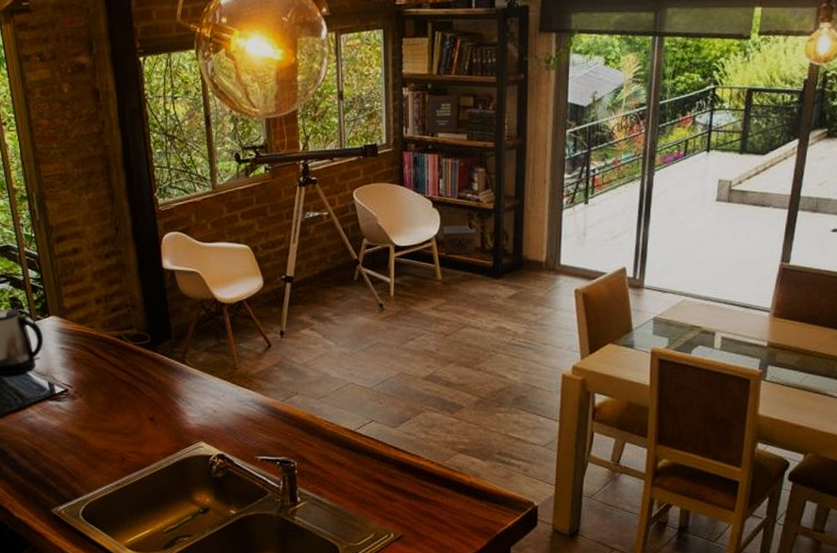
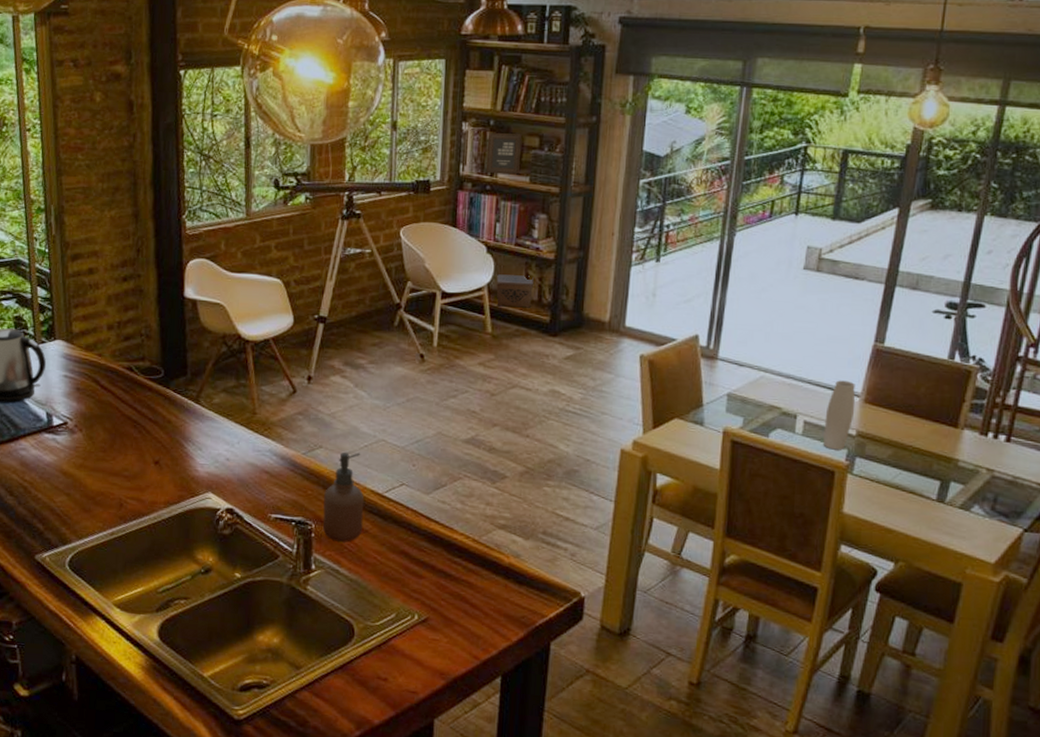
soap dispenser: none [303,396,340,476] -> present [322,452,364,542]
vase: none [739,298,766,361] -> present [823,380,856,450]

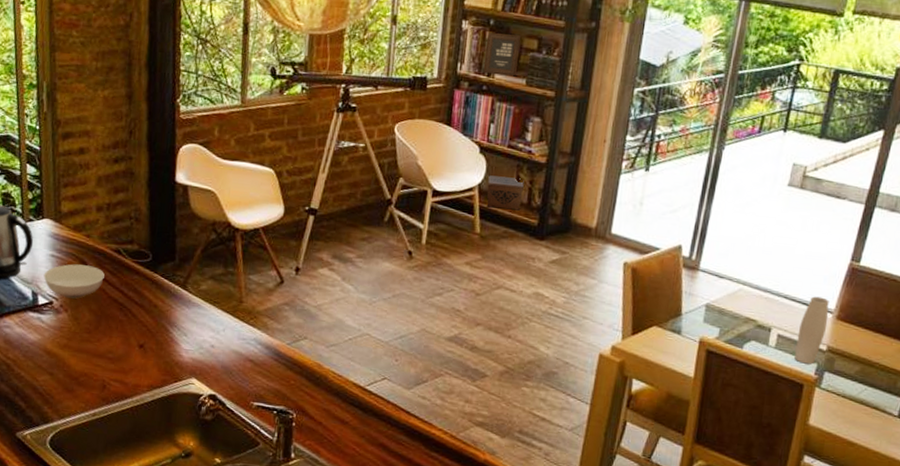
bowl: none [57,383,118,418] -> present [43,264,105,299]
soap dispenser: present [322,452,364,542] -> none [304,344,346,433]

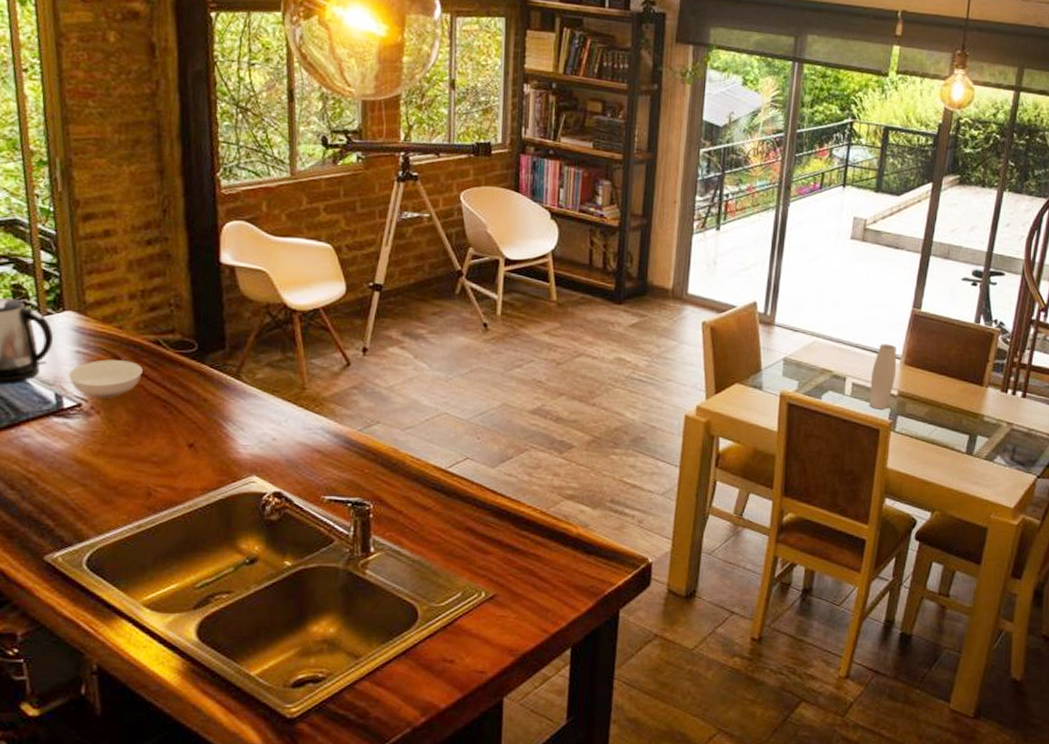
picture frame: present [482,33,521,77] -> none [548,96,584,140]
decorative box: present [486,175,524,211] -> none [561,241,598,276]

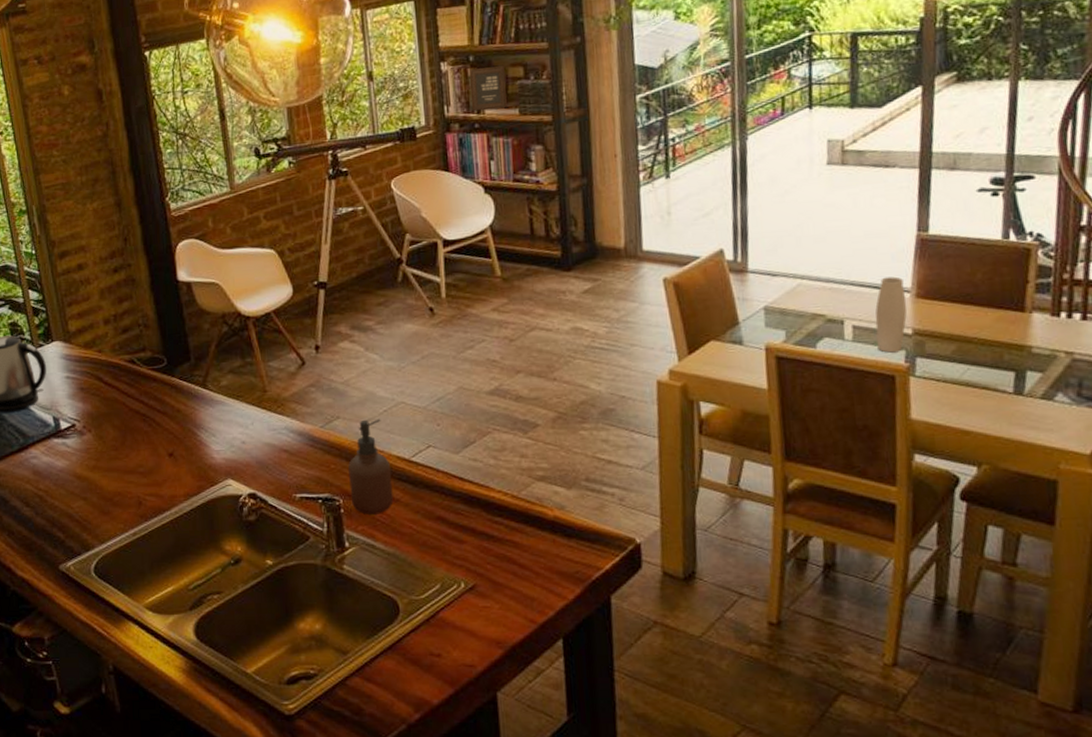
bowl: present [68,359,142,398] -> none [62,381,122,418]
soap dispenser: none [381,427,426,522] -> present [348,419,394,515]
picture frame: none [548,96,584,140] -> present [470,66,507,112]

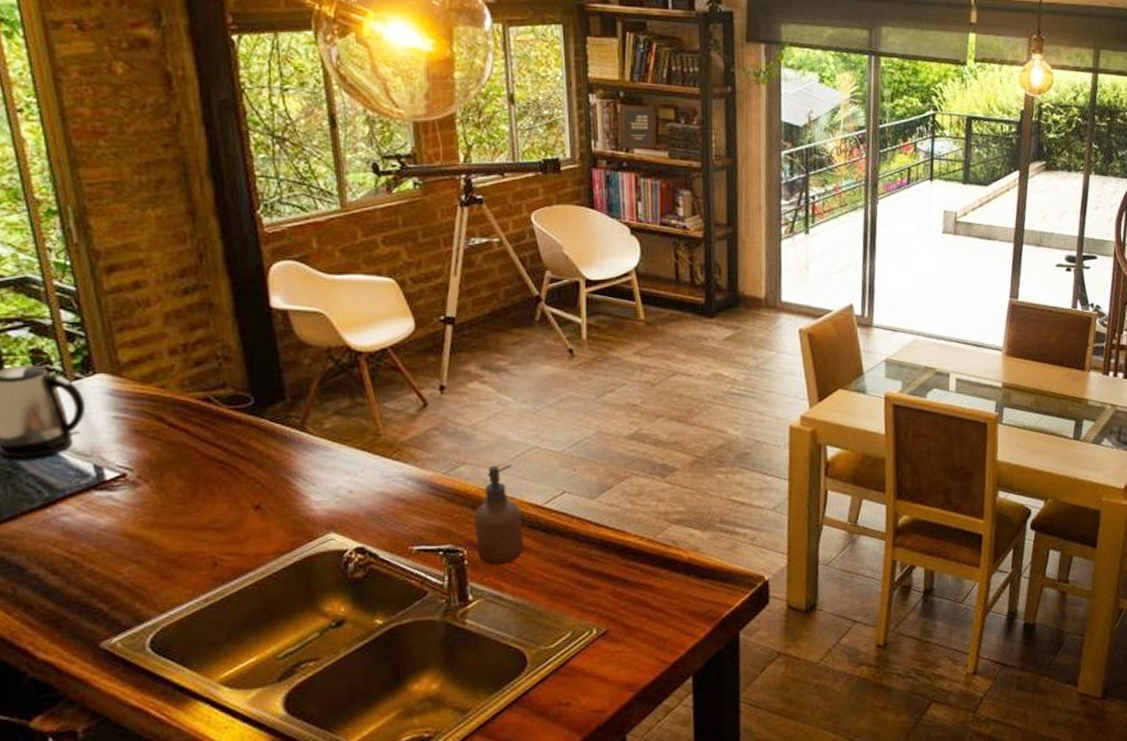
vase: present [875,276,907,353] -> none [974,336,999,403]

